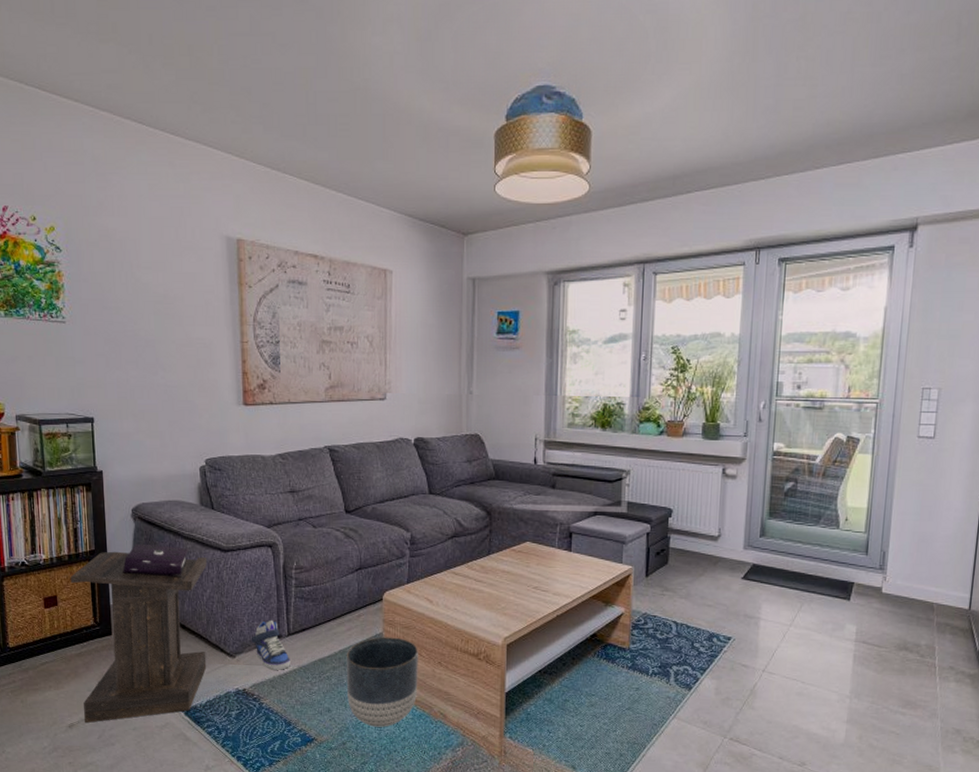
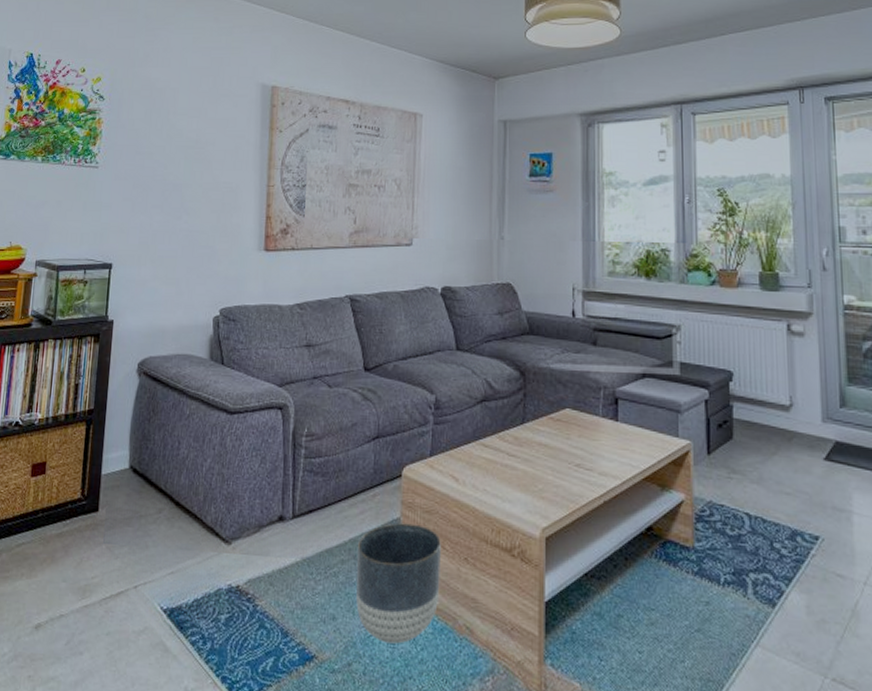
lectern: present [70,543,208,723] -> none [54,402,212,623]
sneaker: present [251,621,290,670] -> none [250,499,293,562]

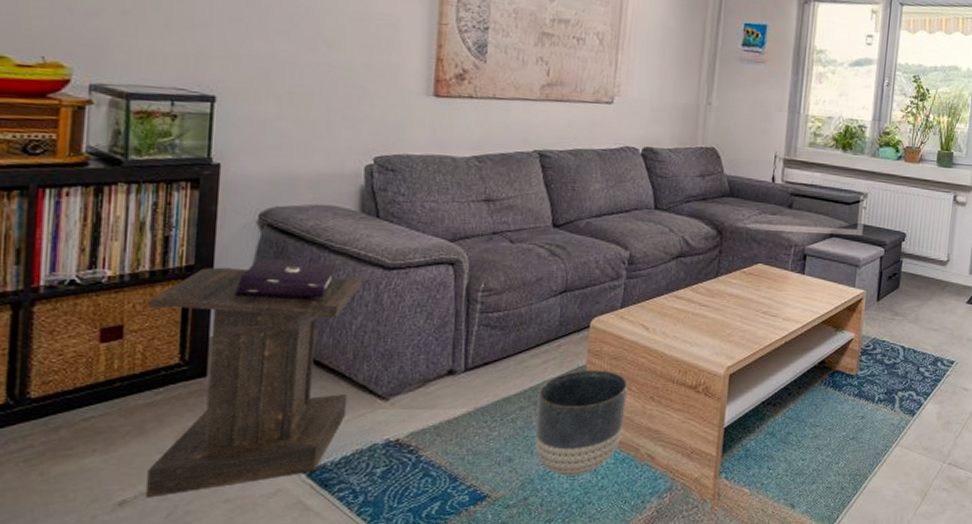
lectern: none [54,402,212,623] -> present [146,257,364,497]

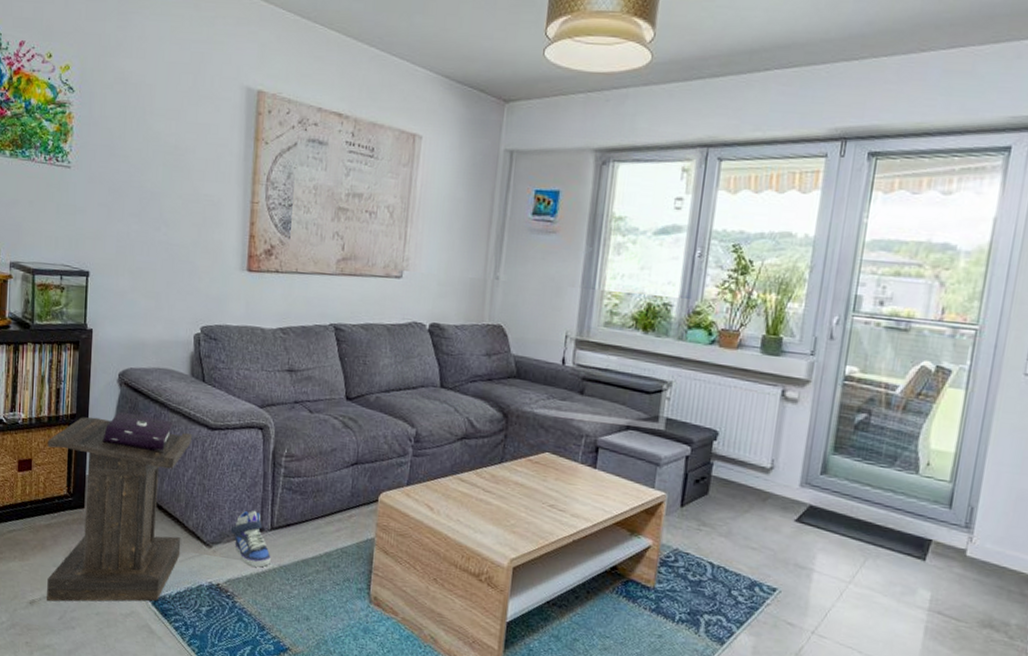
sneaker: none [413,353,465,414] -> present [230,511,271,567]
planter: present [535,370,628,476] -> none [329,542,413,646]

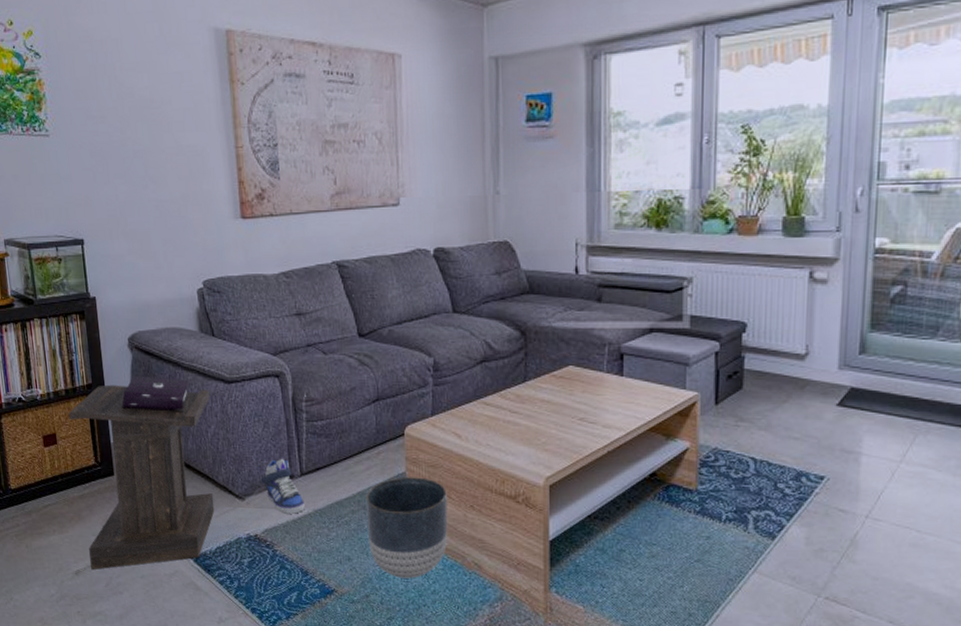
planter: none [329,542,413,646] -> present [365,477,448,579]

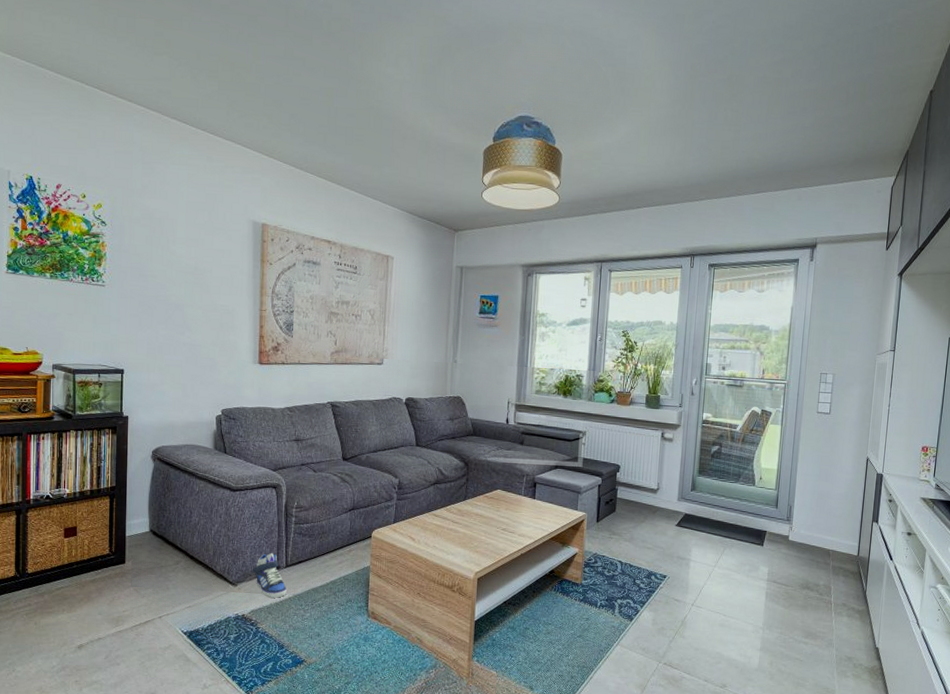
lectern: present [68,375,215,570] -> none [90,481,218,644]
planter: present [365,477,448,579] -> none [335,569,400,651]

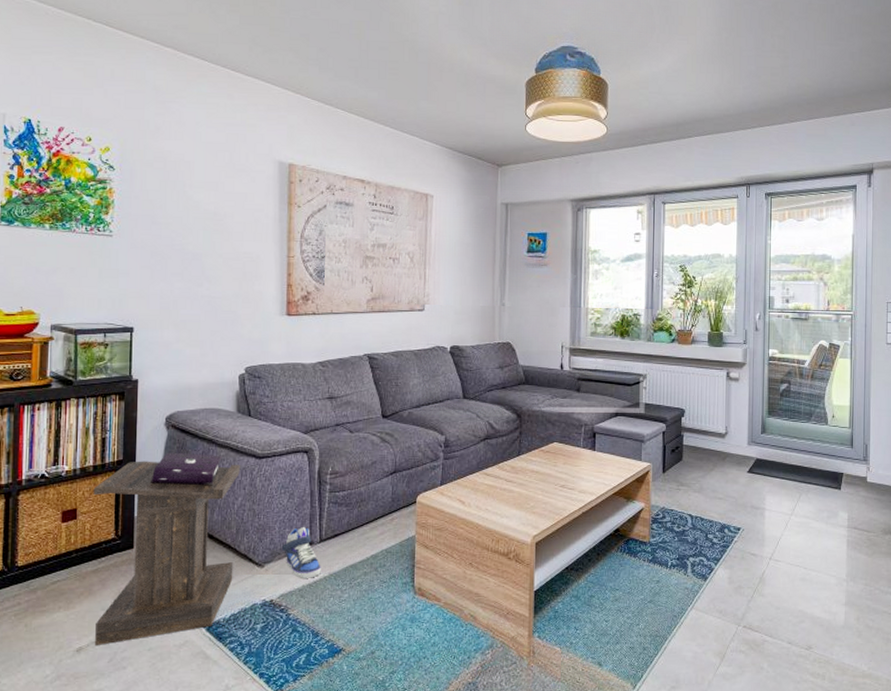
lectern: none [90,481,218,644] -> present [93,452,241,645]

